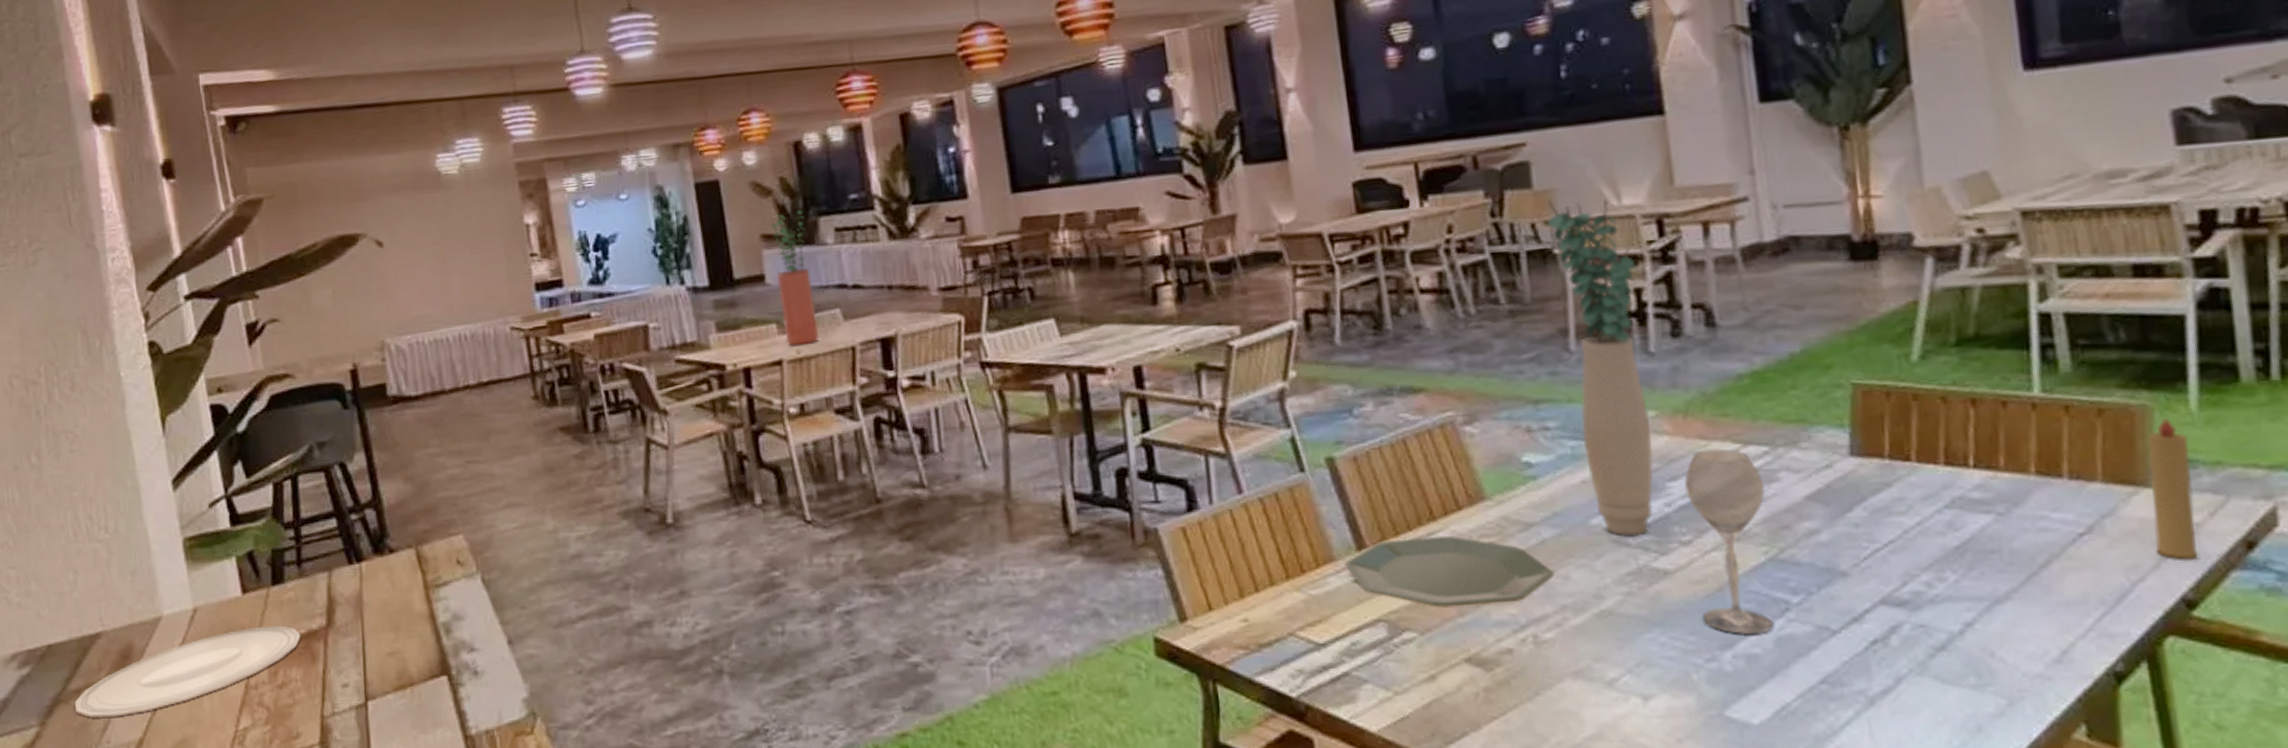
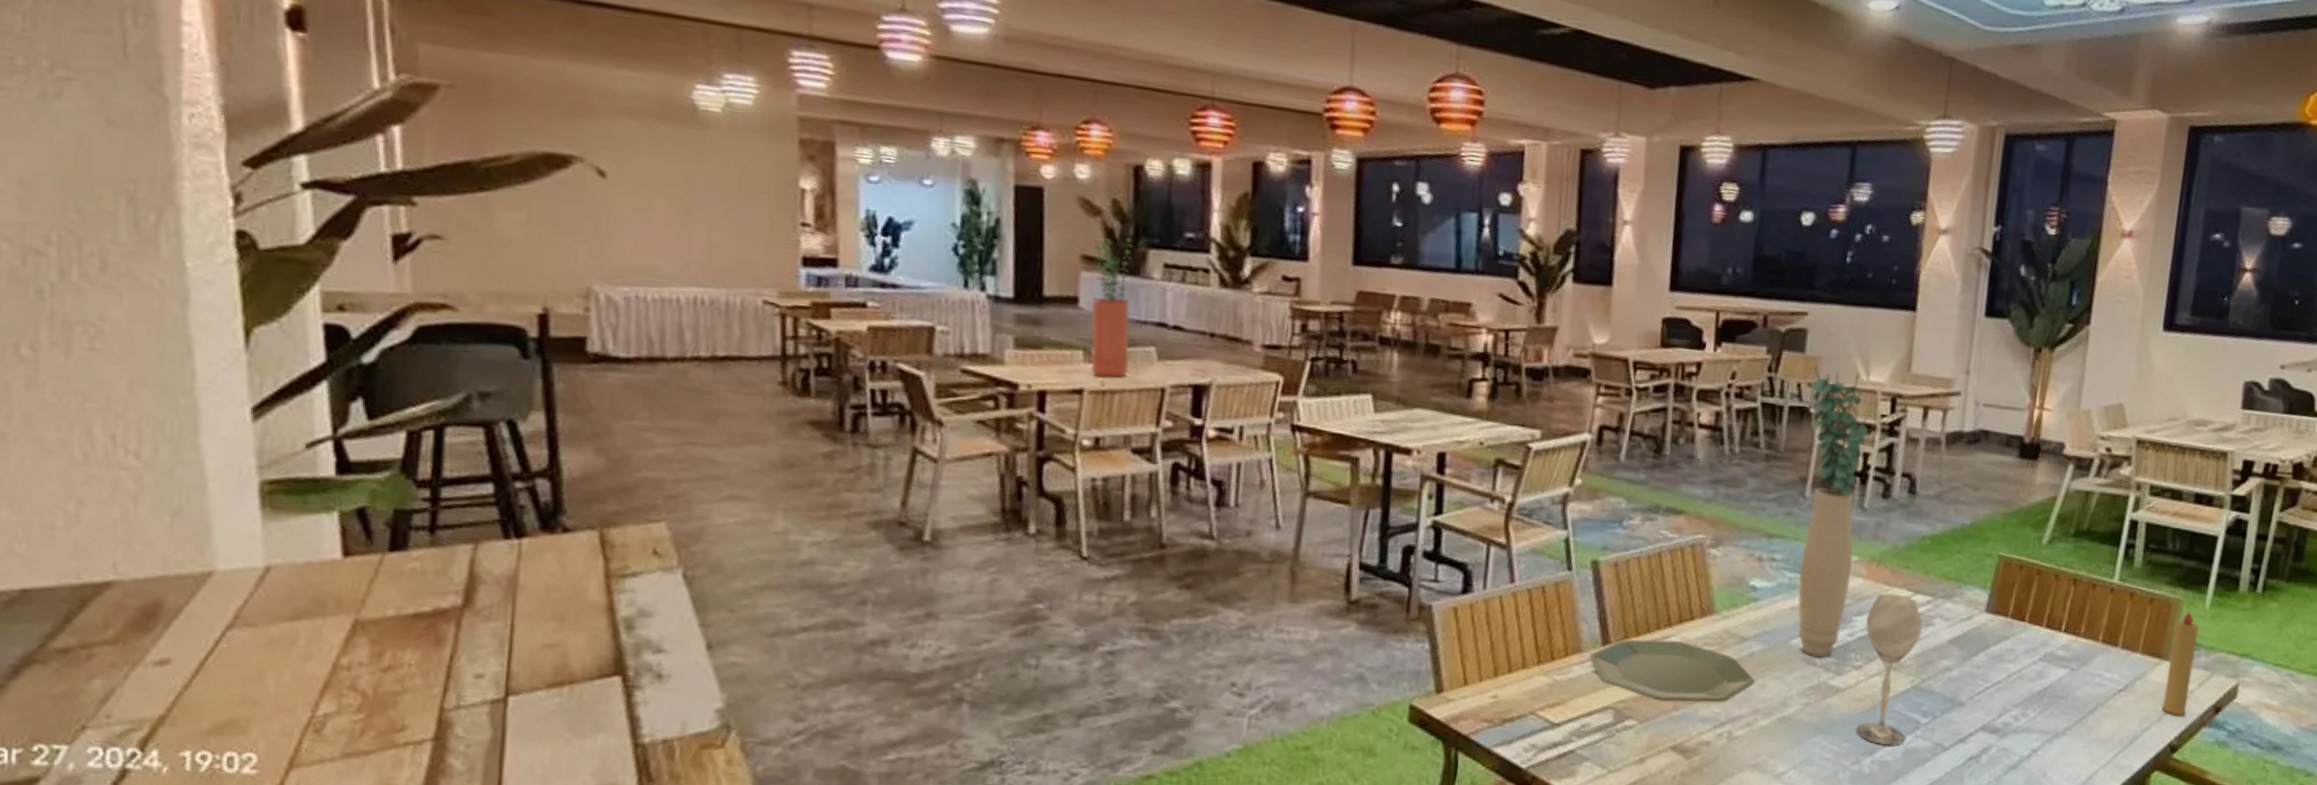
plate: present [74,625,301,718] -> none [57,598,424,687]

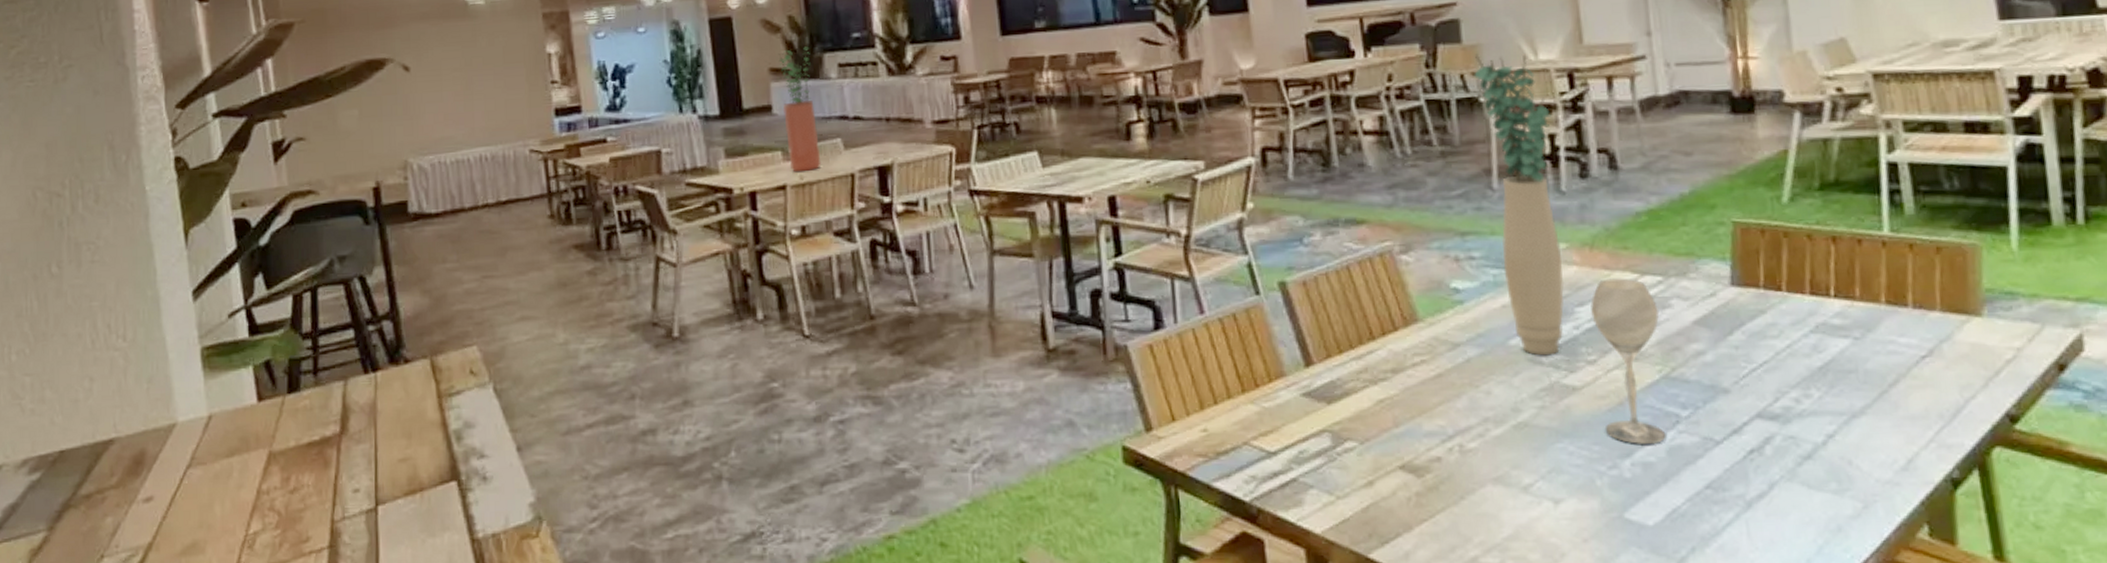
plate: present [1589,639,1755,703] -> none [1294,354,1478,419]
candle: present [2162,610,2199,718] -> none [1977,255,2019,382]

